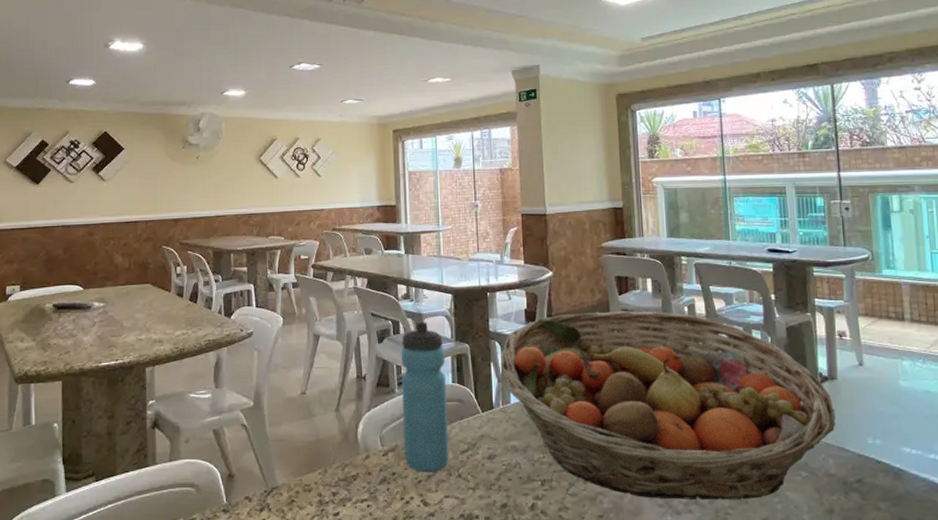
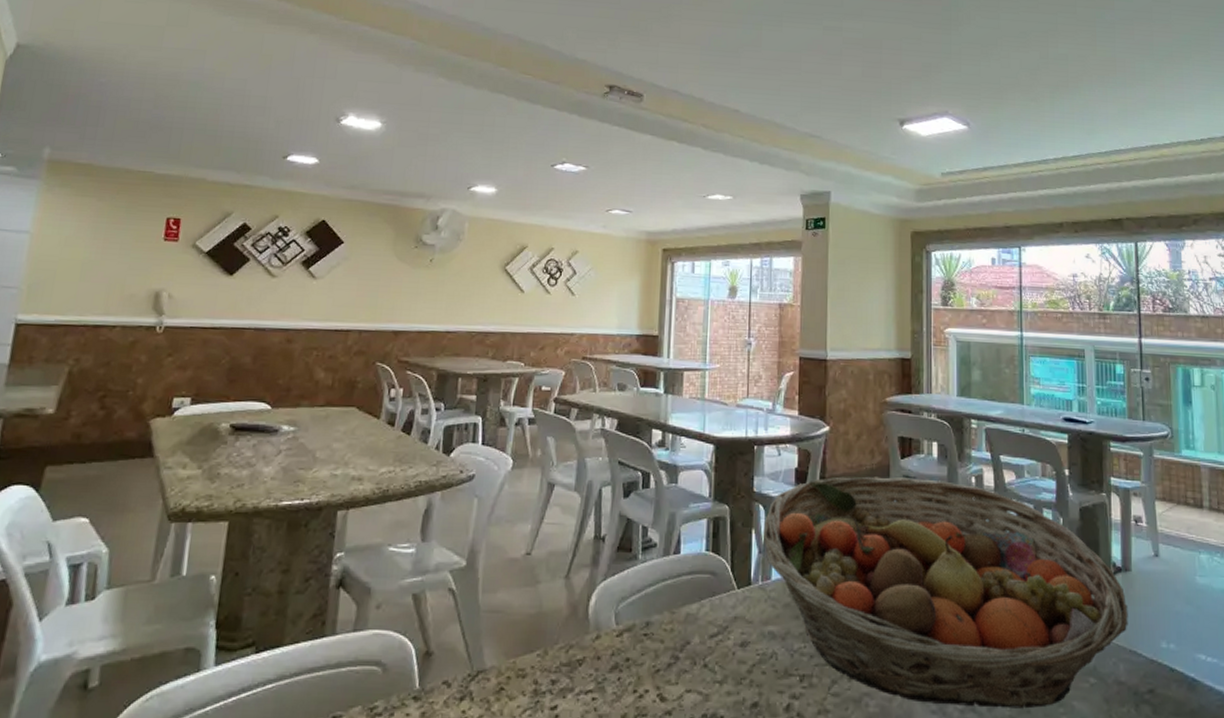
water bottle: present [401,322,449,473] -> none [642,475,700,661]

